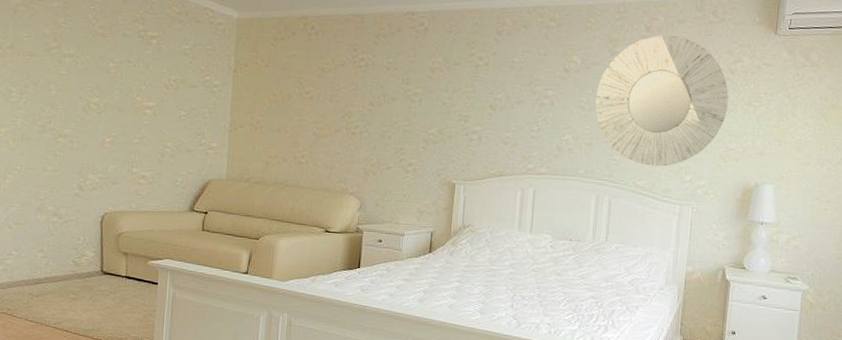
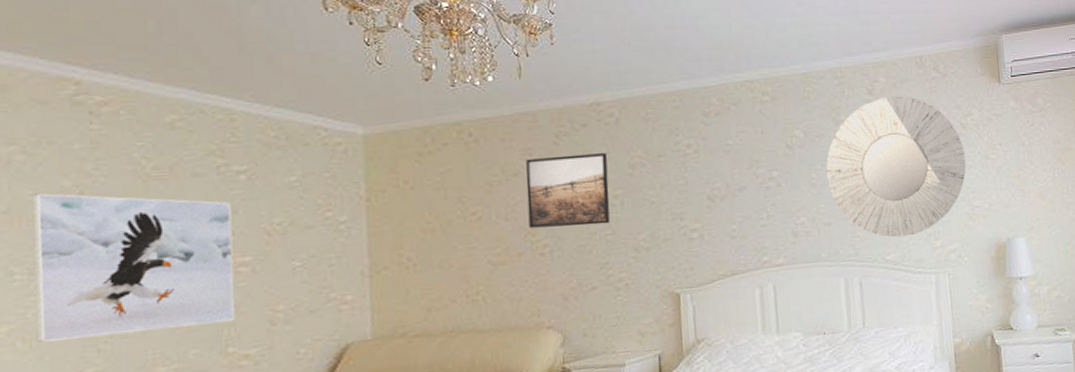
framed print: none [22,36,145,150] -> present [34,193,235,342]
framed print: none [347,53,413,116] -> present [526,153,610,228]

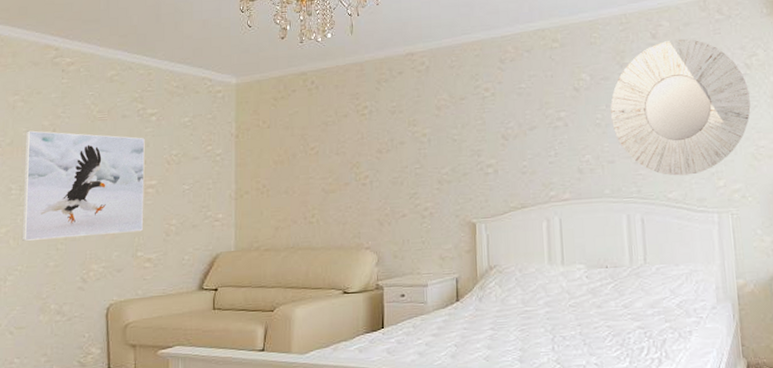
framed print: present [526,153,610,228] -> none [353,97,419,162]

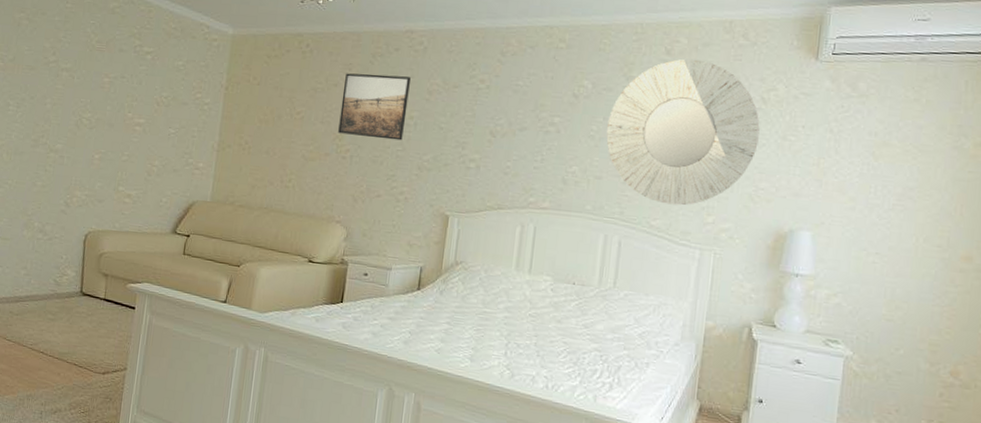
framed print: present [22,130,145,241] -> none [15,50,139,167]
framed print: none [353,97,419,162] -> present [338,73,411,141]

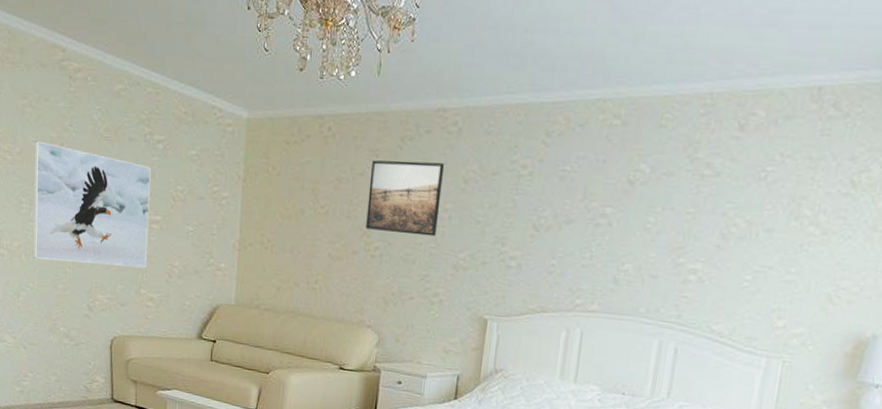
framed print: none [15,50,139,167] -> present [33,141,151,269]
mirror: present [606,59,760,206] -> none [665,135,846,308]

